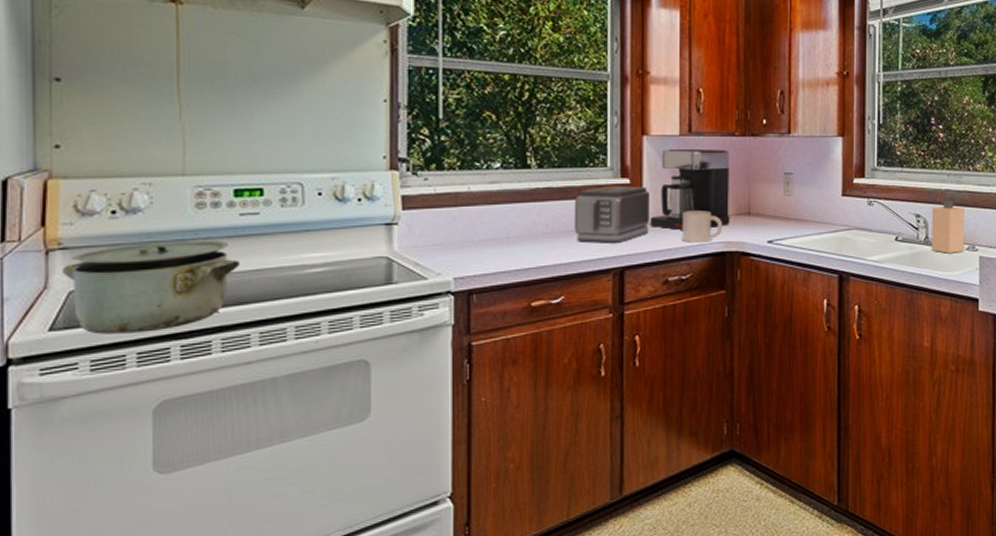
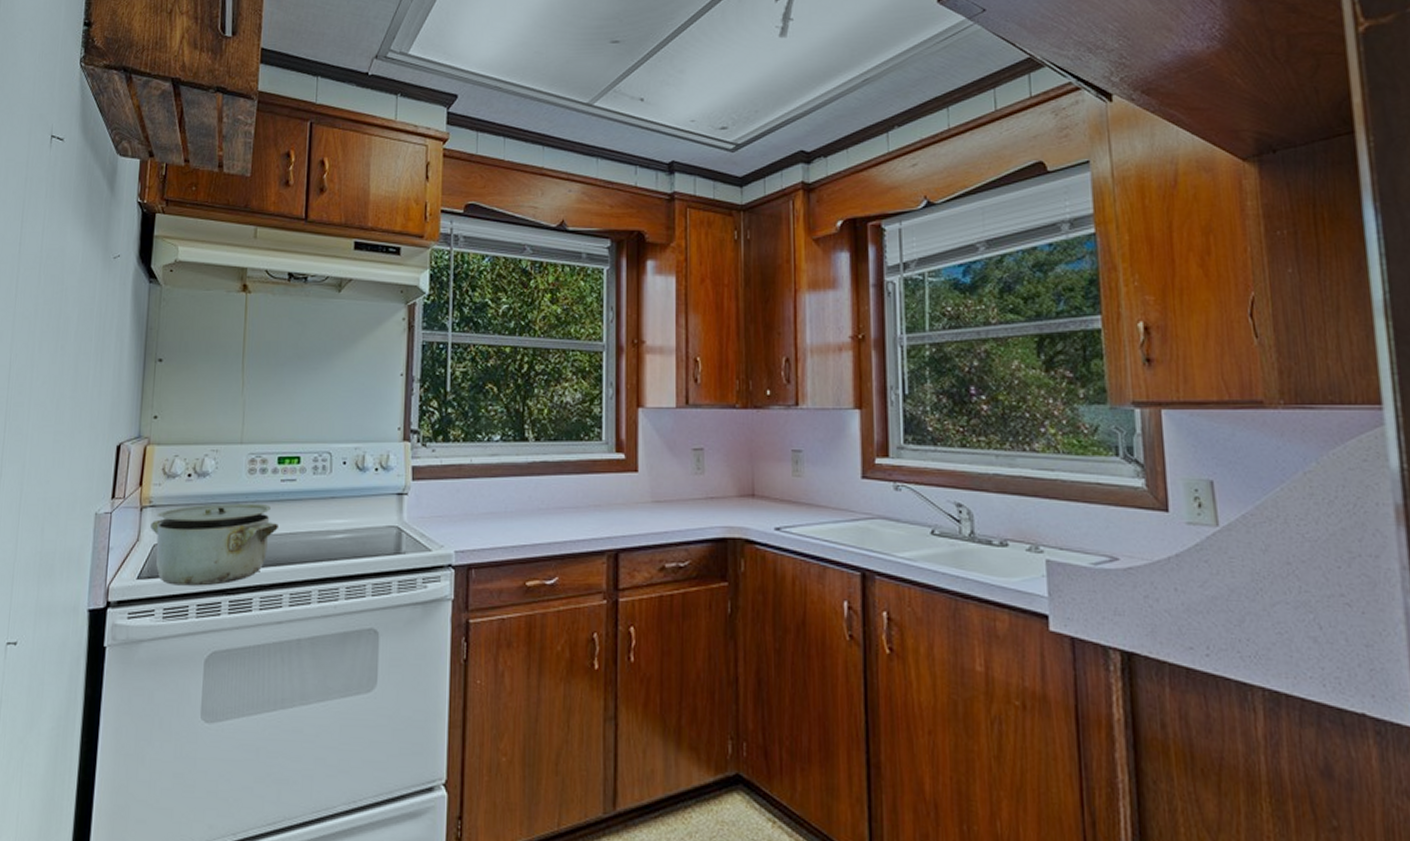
toaster: present [574,186,649,244] -> none [568,462,645,524]
coffee maker: present [651,150,730,230] -> none [646,423,732,511]
mug: present [682,210,723,243] -> none [679,490,724,526]
soap dispenser: present [931,192,968,254] -> none [977,476,1026,554]

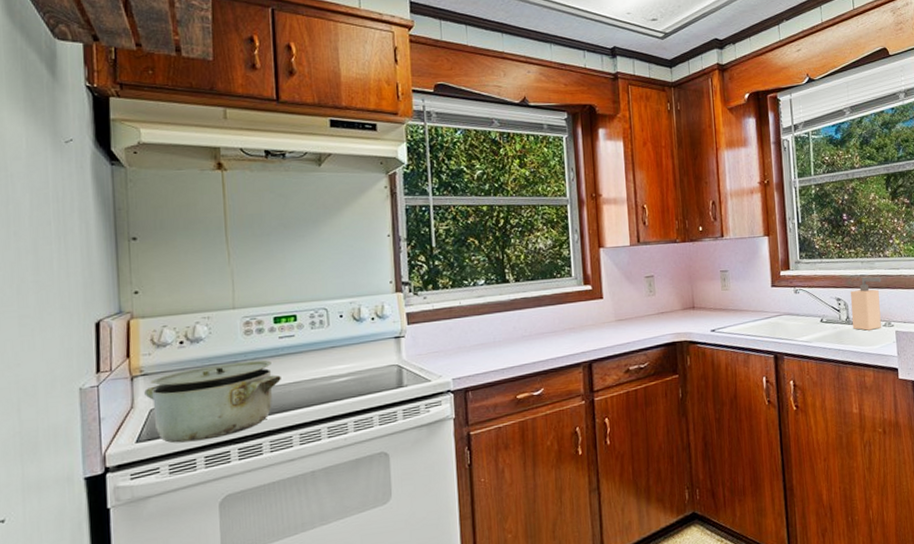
soap dispenser: none [977,476,1026,554] -> present [851,276,881,331]

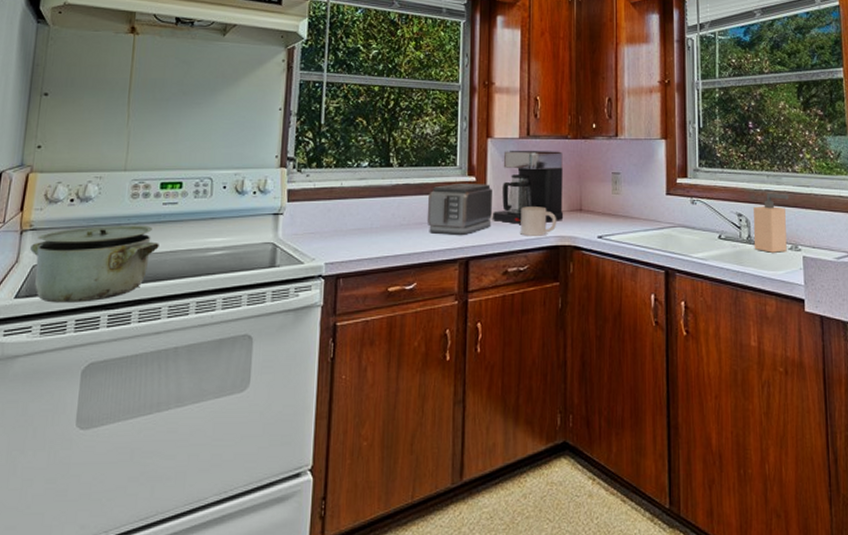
toaster: none [547,291,610,342] -> present [427,184,492,236]
coffee maker: none [611,255,678,326] -> present [493,151,564,224]
mug: none [637,307,672,336] -> present [520,206,557,236]

